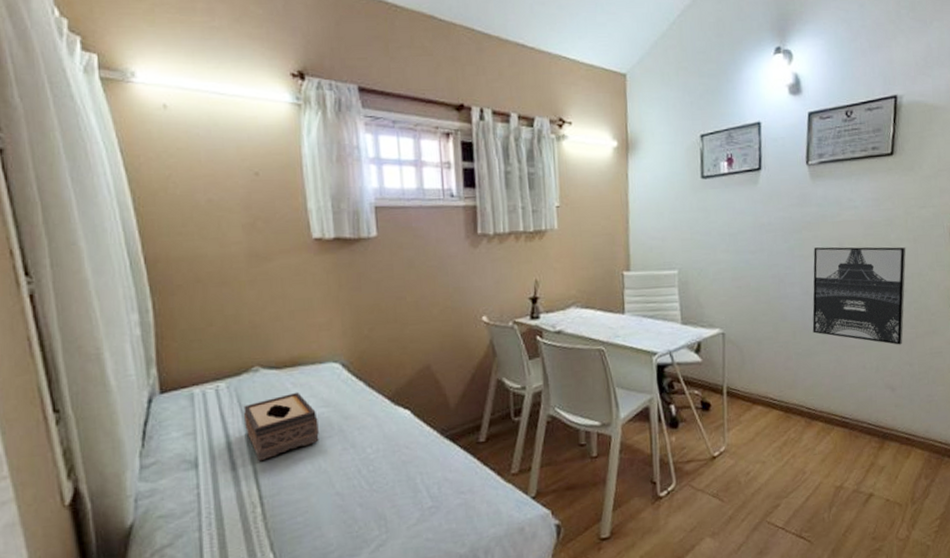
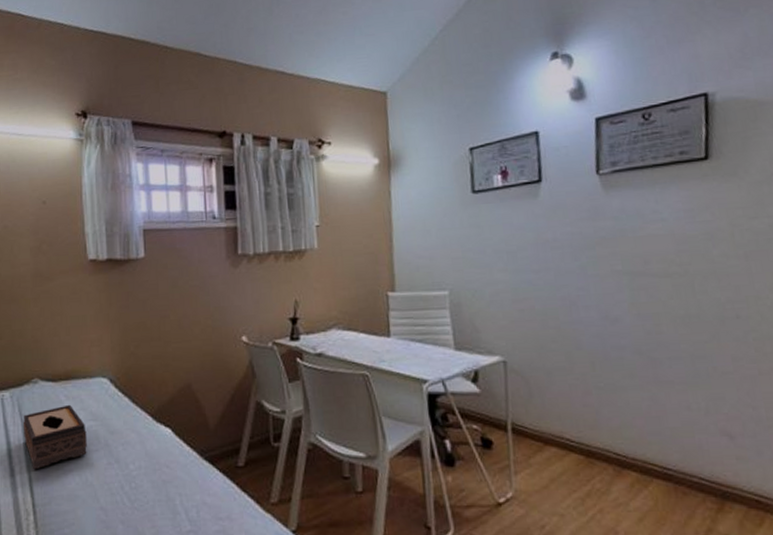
wall art: present [812,246,906,345] -> none [611,264,741,383]

